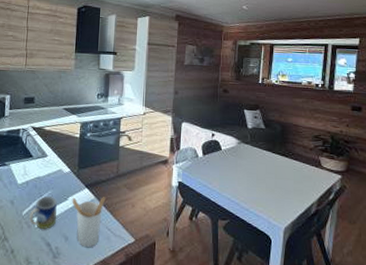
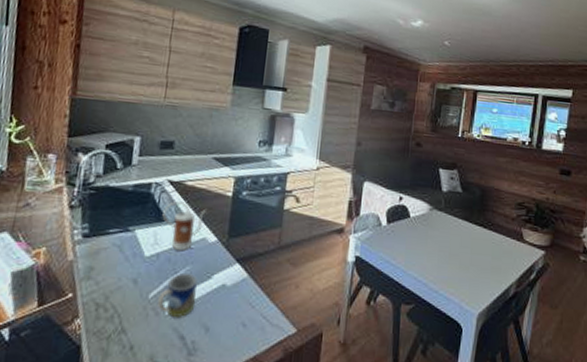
kettle: none [29,142,62,180] -> present [162,201,208,252]
utensil holder: present [72,197,105,248] -> none [217,274,262,342]

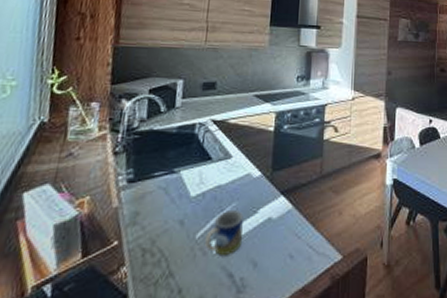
kettle: present [162,201,208,252] -> none [207,140,251,189]

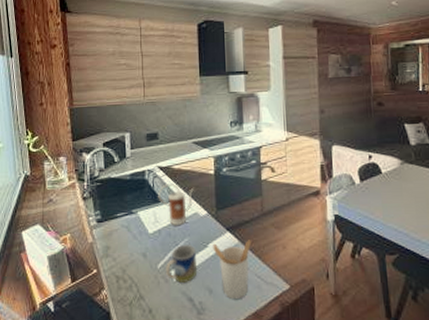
kettle: none [207,140,251,189] -> present [158,184,195,226]
utensil holder: none [263,205,306,274] -> present [213,240,251,300]

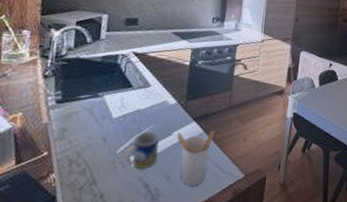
kettle: present [158,184,195,226] -> none [128,70,168,113]

